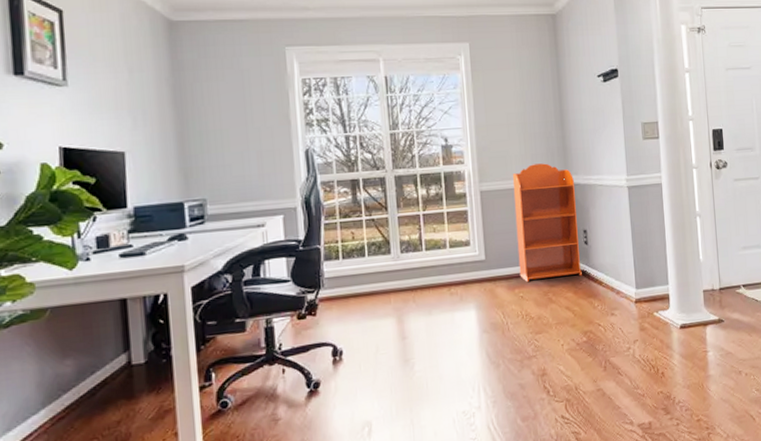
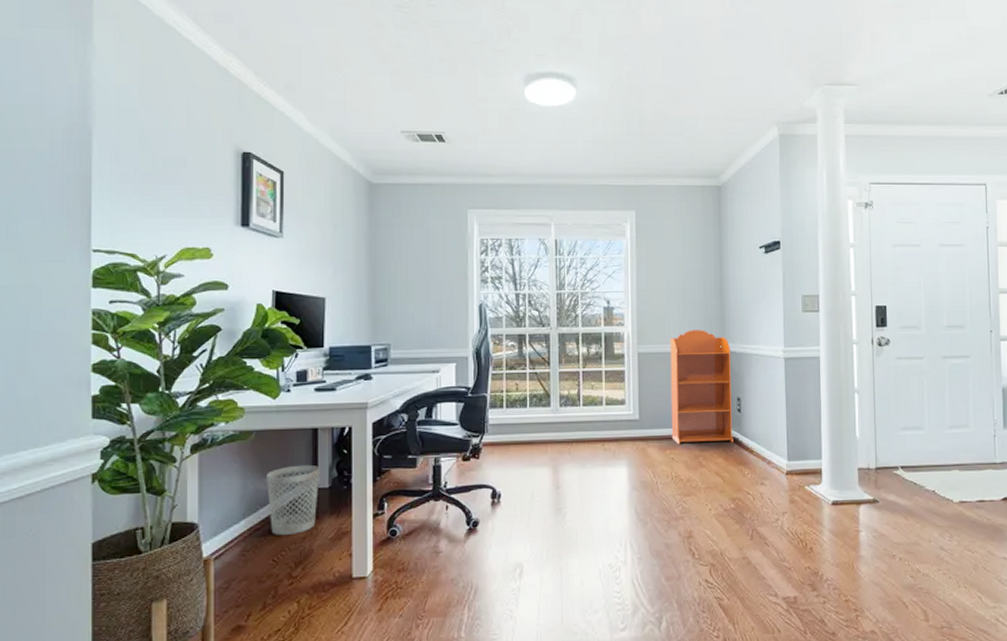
wastebasket: none [68,339,133,422] -> present [267,464,320,535]

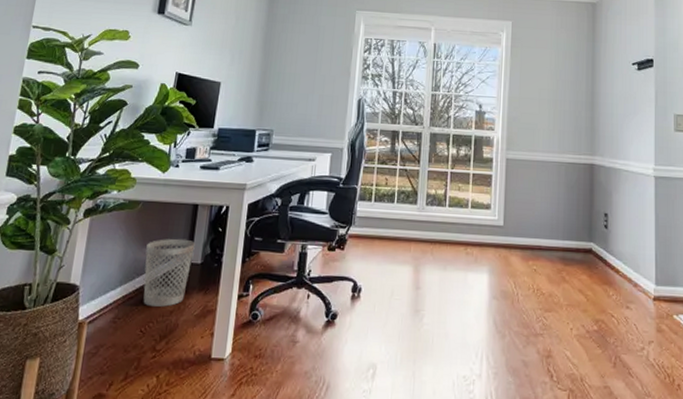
bookcase: present [669,330,733,445] -> none [535,140,599,260]

